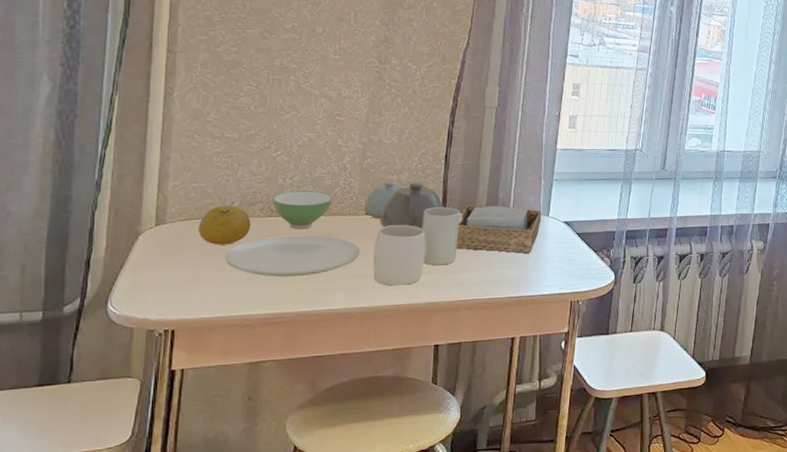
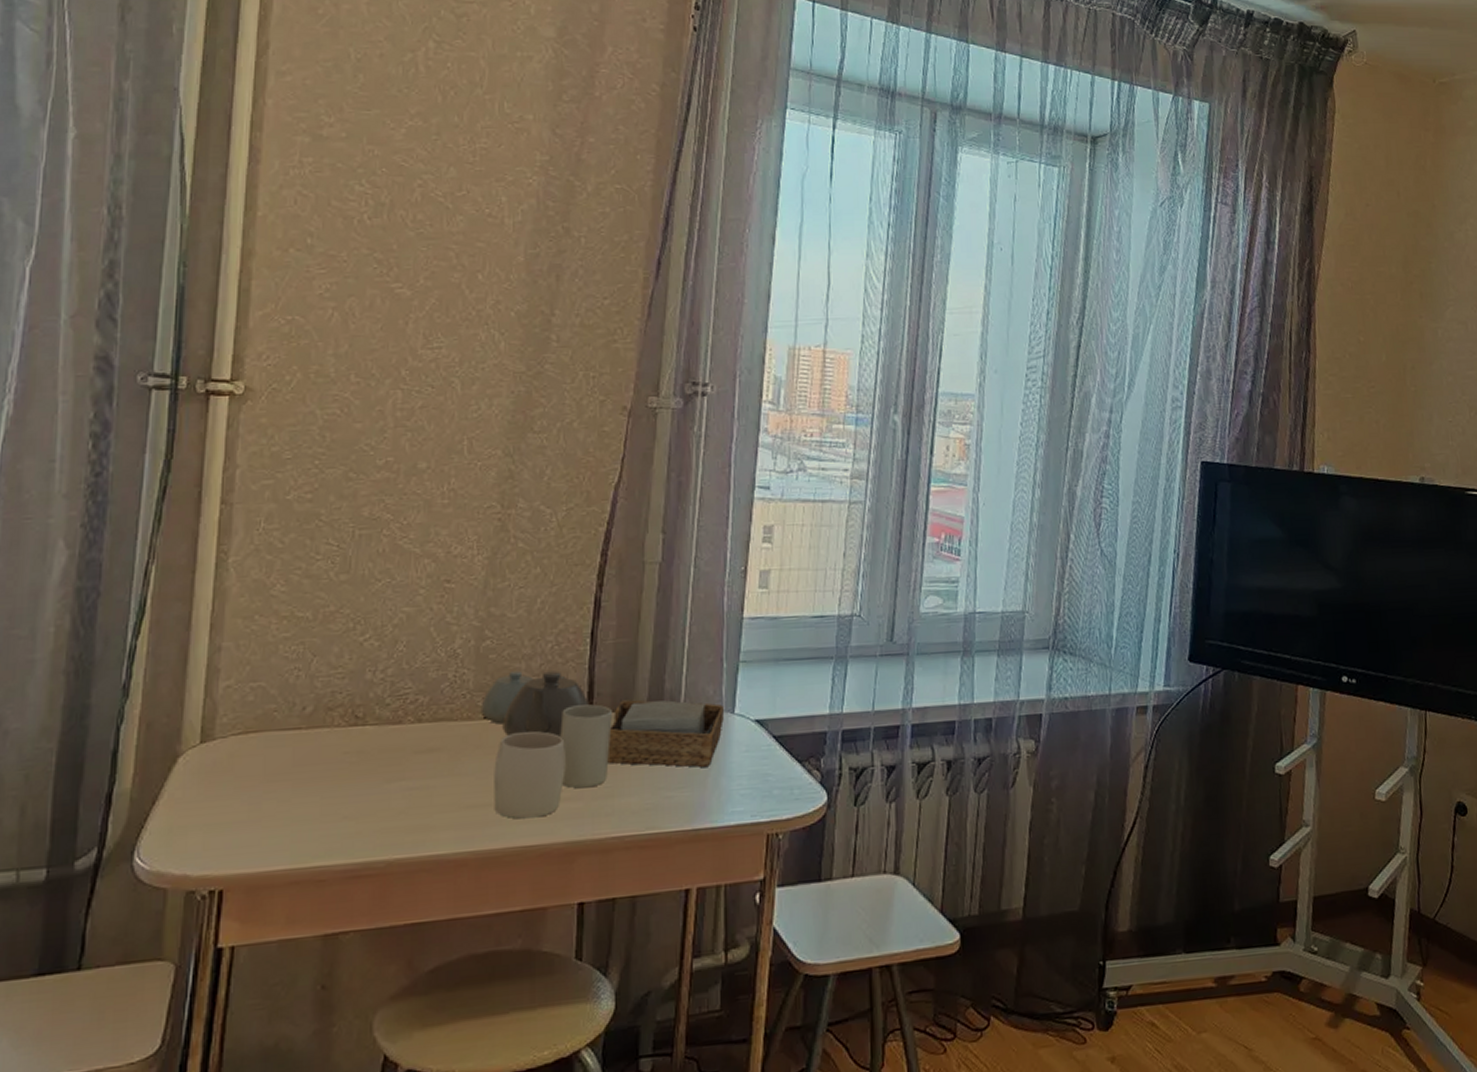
fruit: present [198,206,251,245] -> none [256,712,329,768]
plate: present [225,235,361,277] -> none [293,750,477,811]
bowl: present [272,191,333,230] -> none [357,687,439,743]

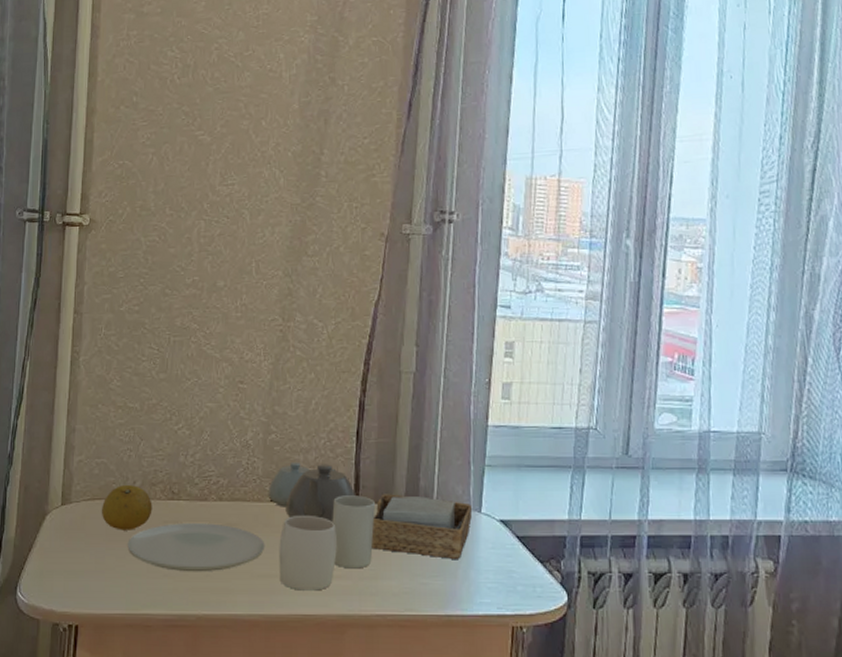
fruit: none [256,712,329,768] -> present [101,485,152,531]
plate: none [293,750,477,811] -> present [127,523,265,572]

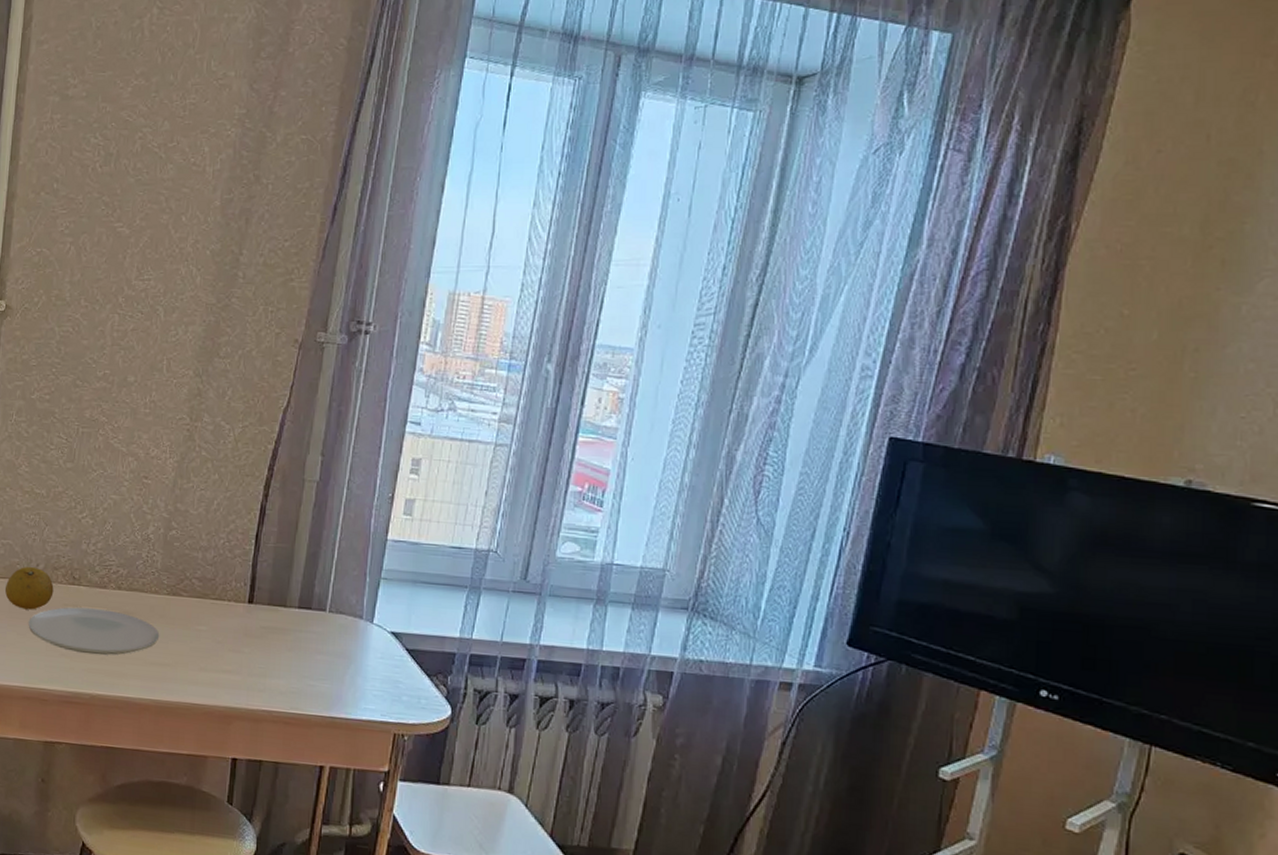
sugar bowl: present [268,461,309,507] -> none [165,558,207,601]
mug: present [279,514,337,591] -> none [171,609,230,683]
teapot: present [285,464,355,522] -> none [181,563,250,619]
cup: present [332,495,375,569] -> none [225,595,269,666]
napkin holder: present [371,494,473,560] -> none [263,597,365,666]

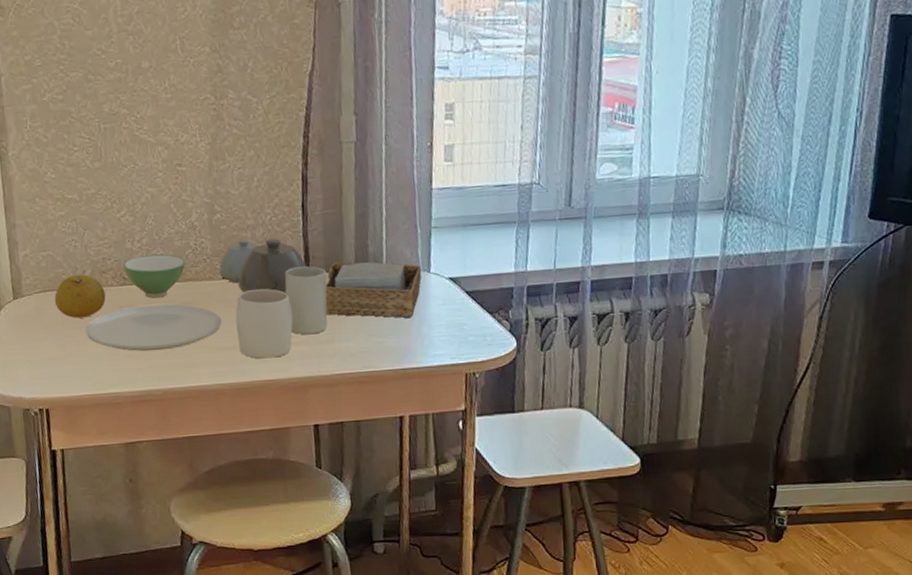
bowl: none [75,559,135,603] -> present [123,254,186,299]
sugar bowl: none [165,558,207,601] -> present [219,238,258,283]
mug: none [171,609,230,683] -> present [235,288,293,359]
teapot: none [181,563,250,619] -> present [238,238,306,294]
cup: none [225,595,269,666] -> present [284,266,328,335]
napkin holder: none [263,597,365,666] -> present [325,262,422,319]

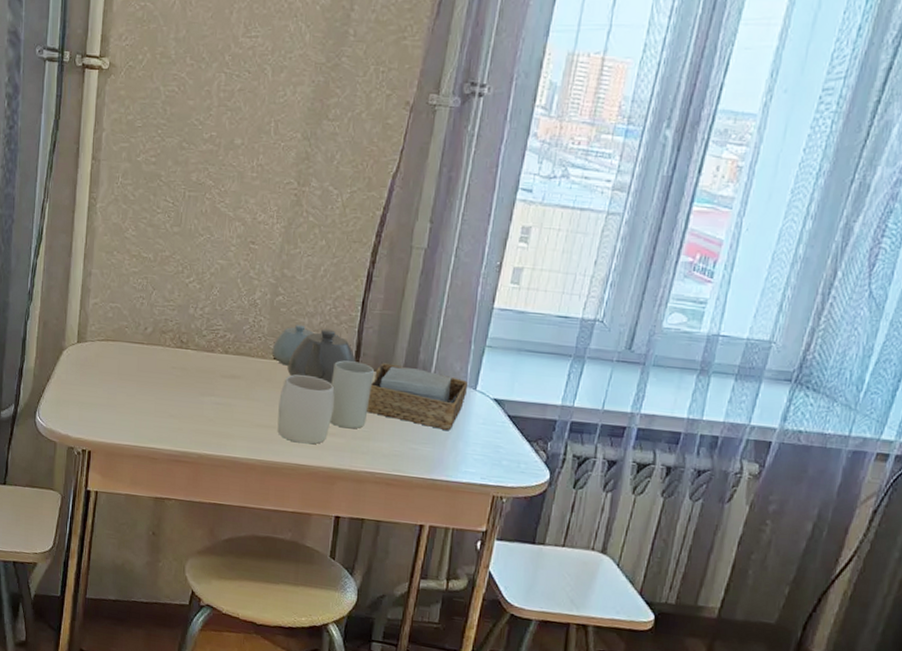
fruit: present [54,274,106,318] -> none [114,330,162,372]
plate: present [85,304,223,351] -> none [137,370,266,417]
bowl: present [123,254,186,299] -> none [183,323,242,367]

